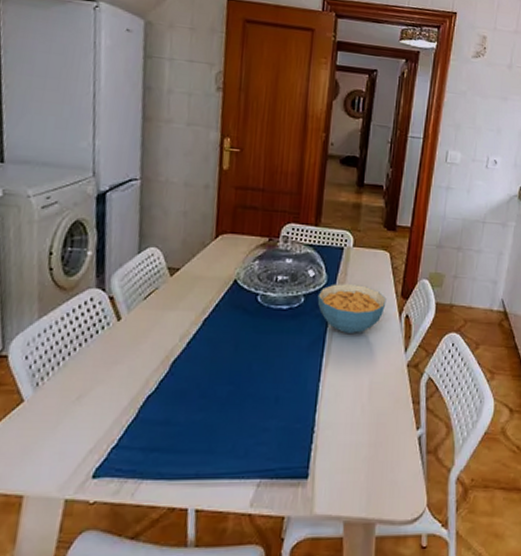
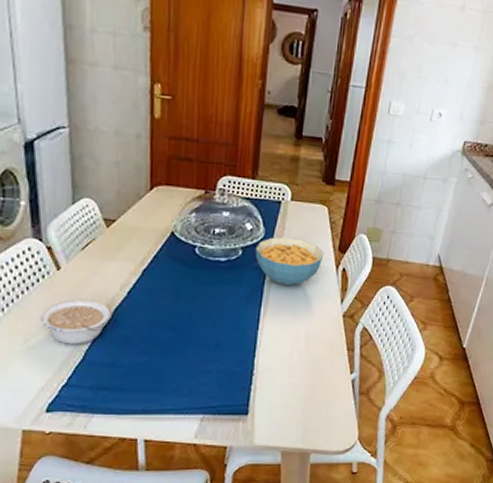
legume: none [95,351,168,401] -> present [39,299,110,345]

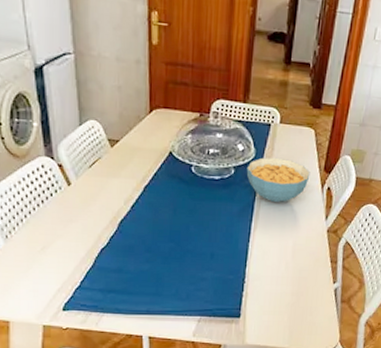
legume: present [39,299,110,345] -> none [54,212,116,253]

